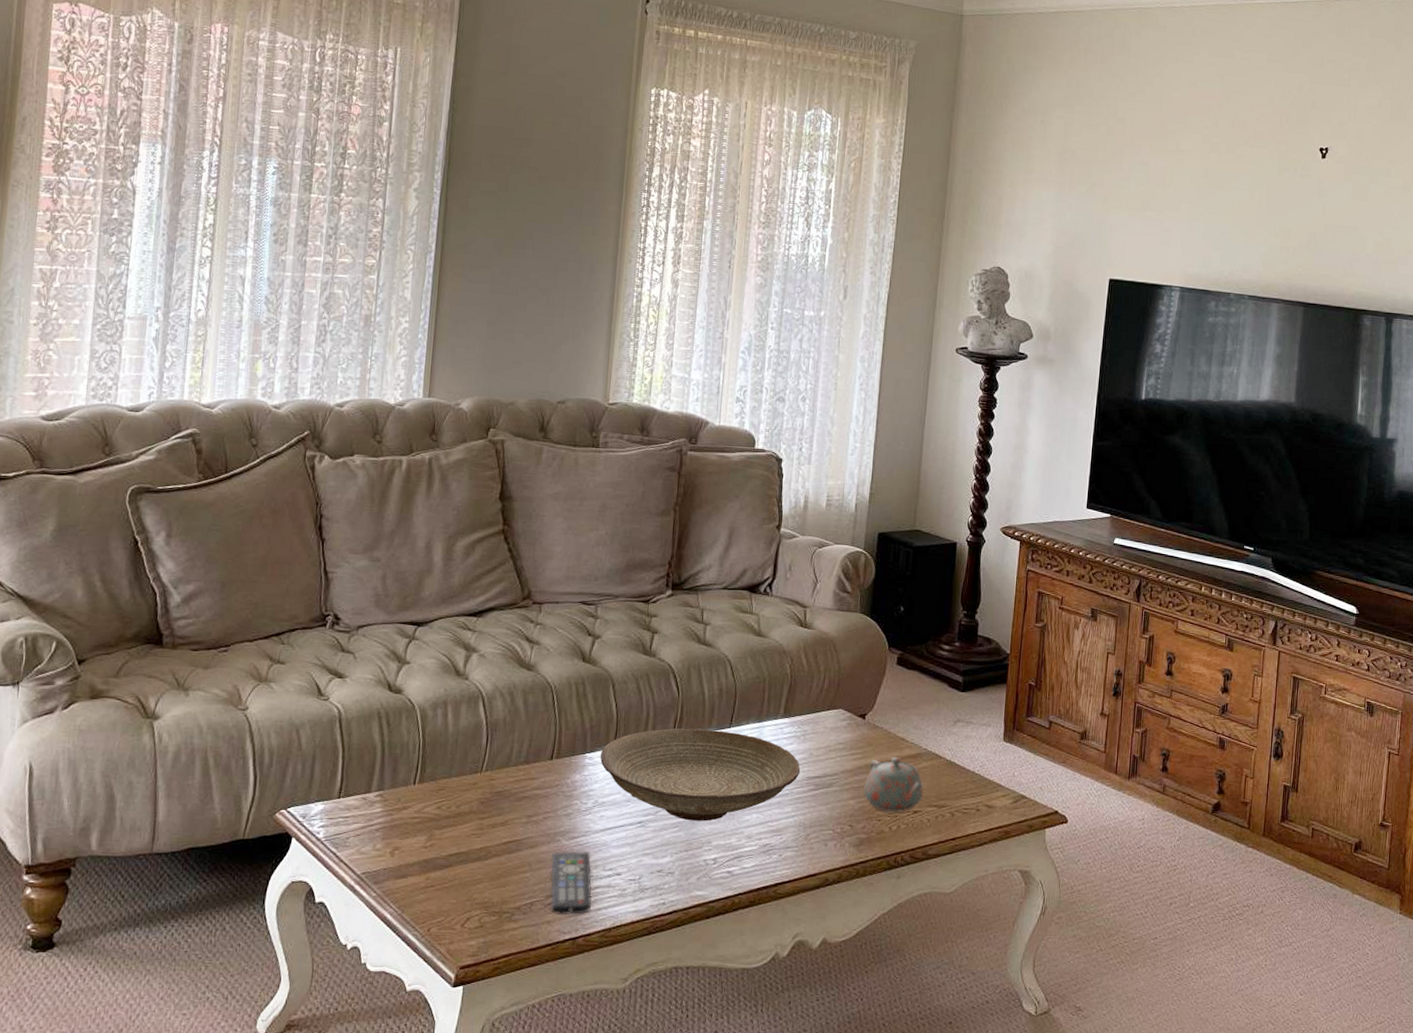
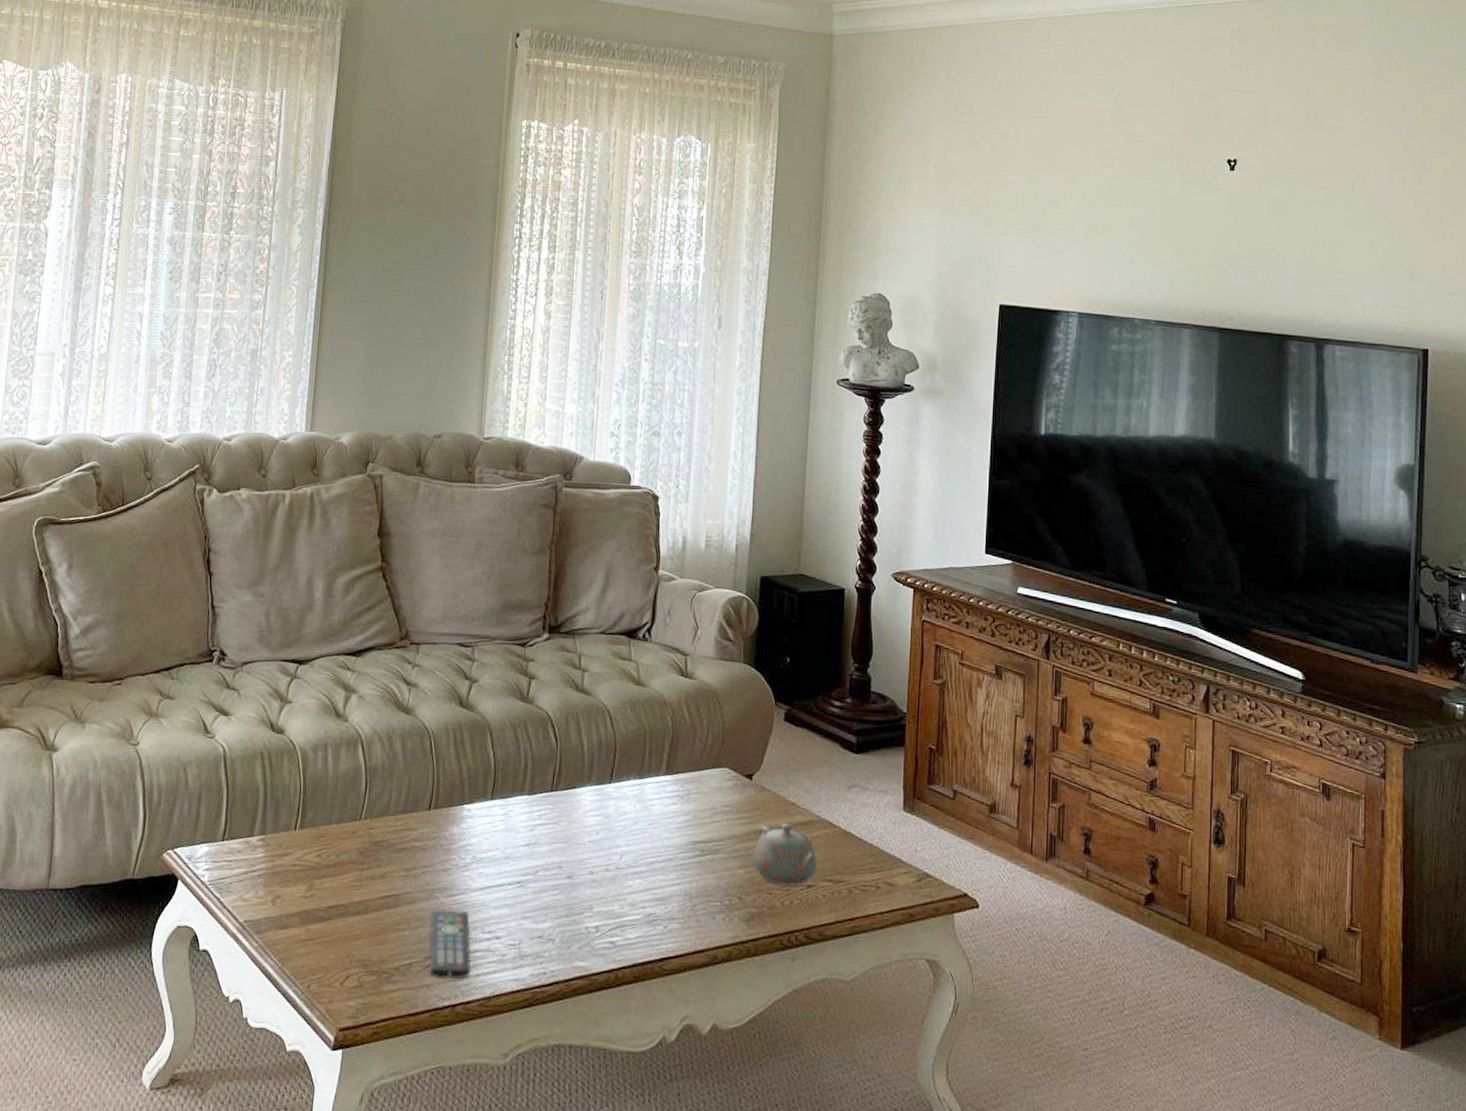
decorative bowl: present [600,728,801,821] -> none [478,781,685,885]

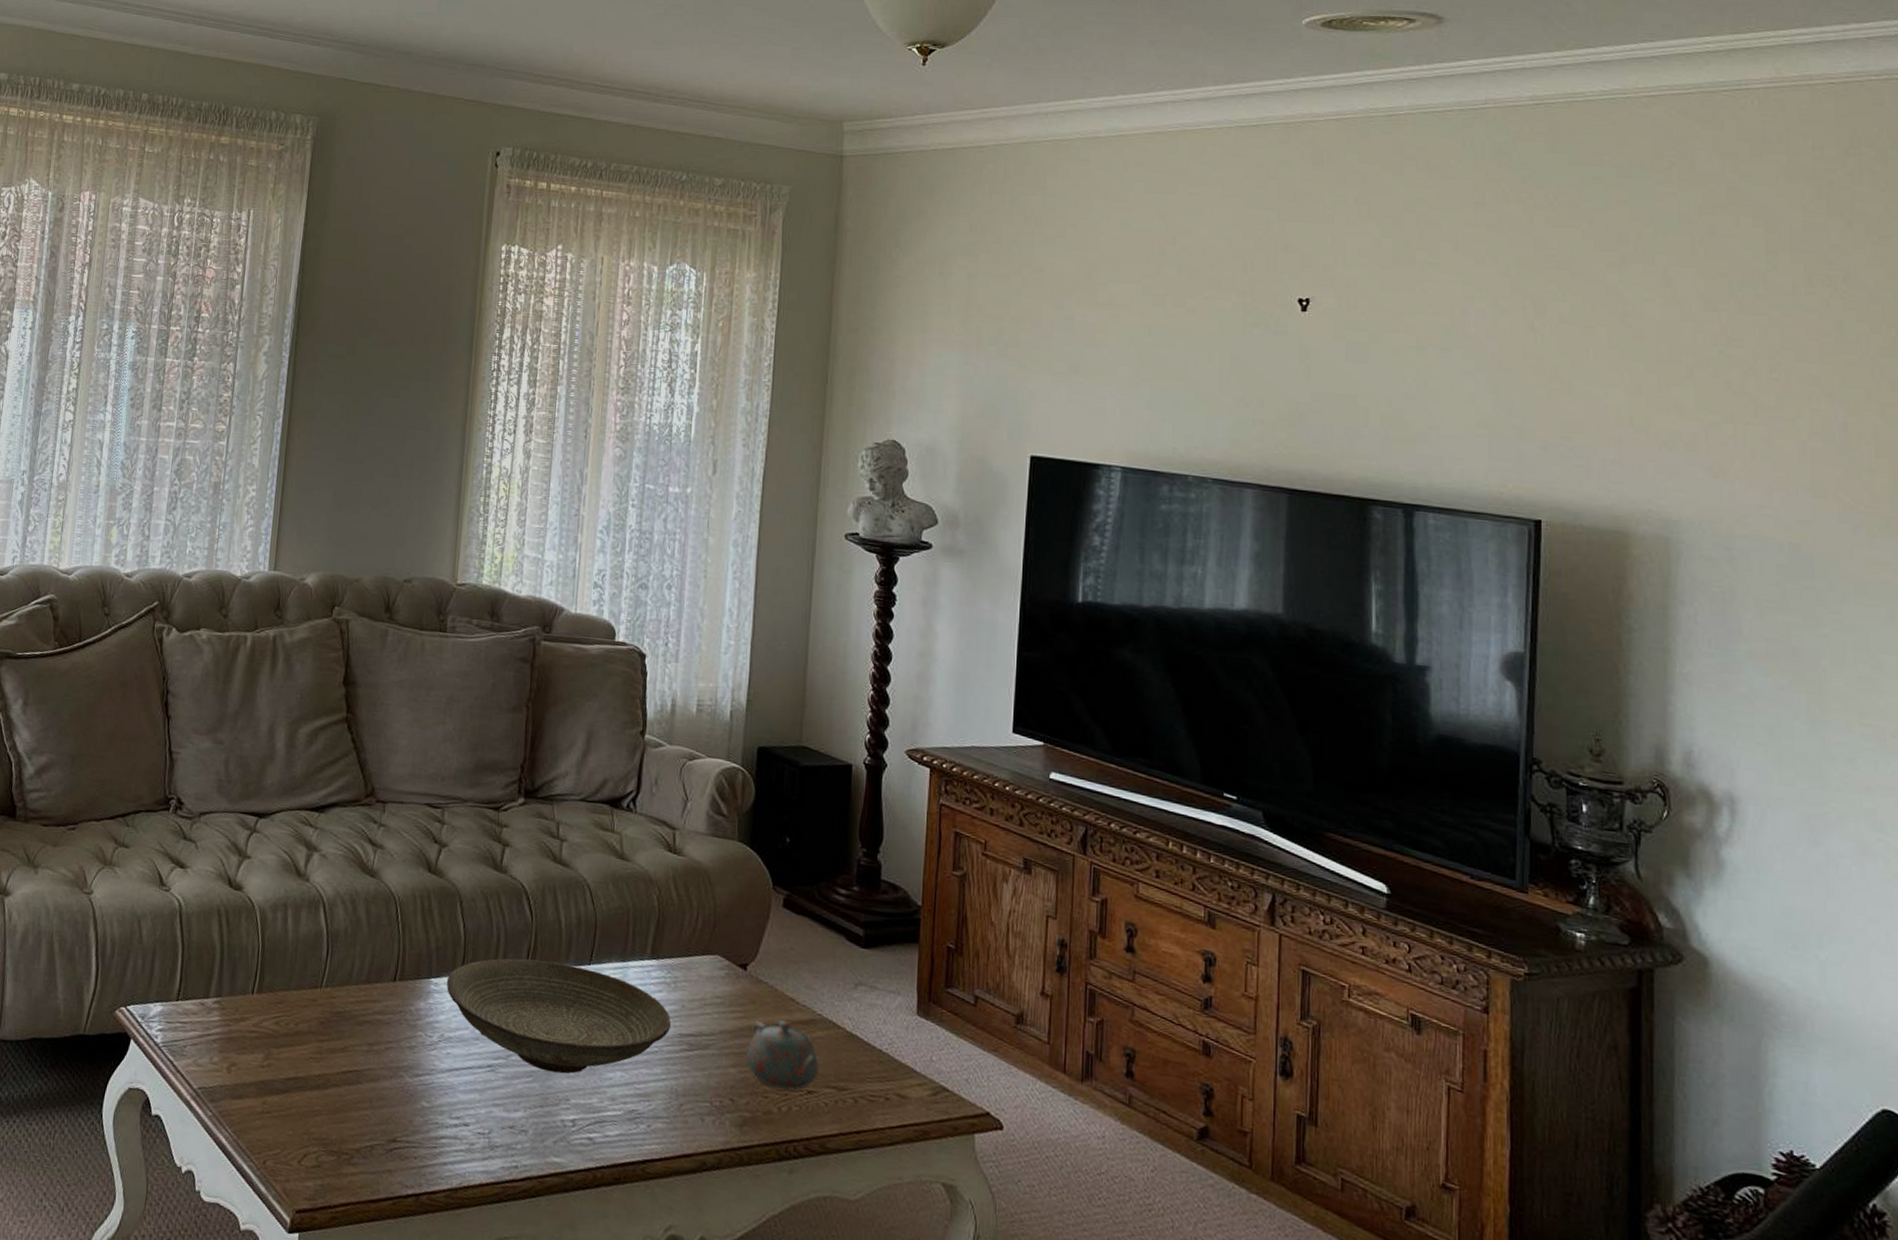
remote control: present [429,909,471,980] -> none [391,1089,437,1167]
decorative bowl: none [478,781,685,885] -> present [446,958,672,1074]

